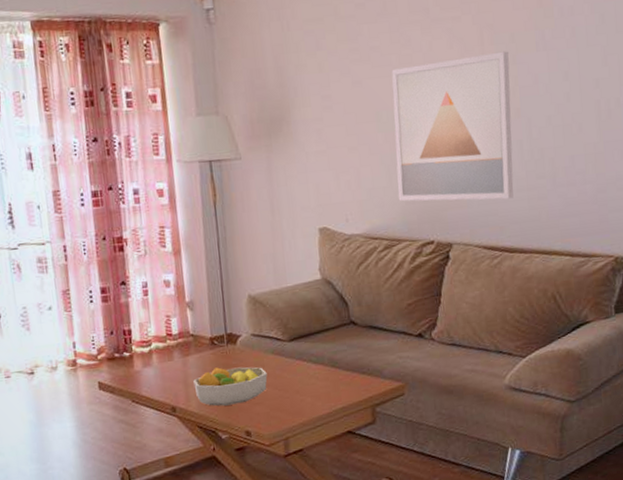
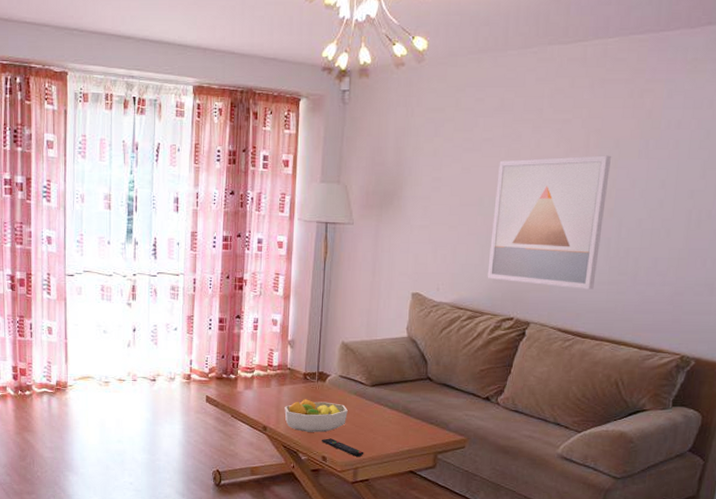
remote control: none [241,408,293,426] -> present [321,438,364,458]

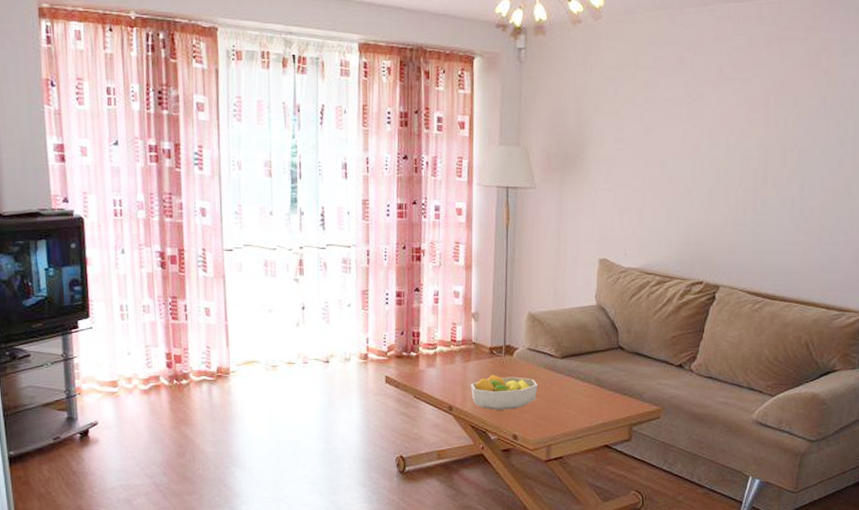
remote control: present [321,438,364,458] -> none [511,415,557,434]
wall art: present [487,155,611,290] -> none [674,114,791,250]

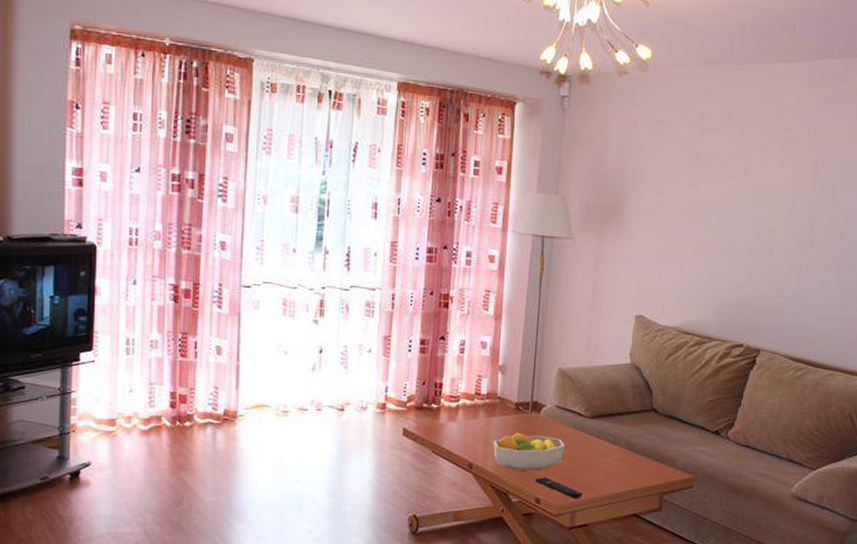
remote control: none [511,415,557,434] -> present [534,477,583,499]

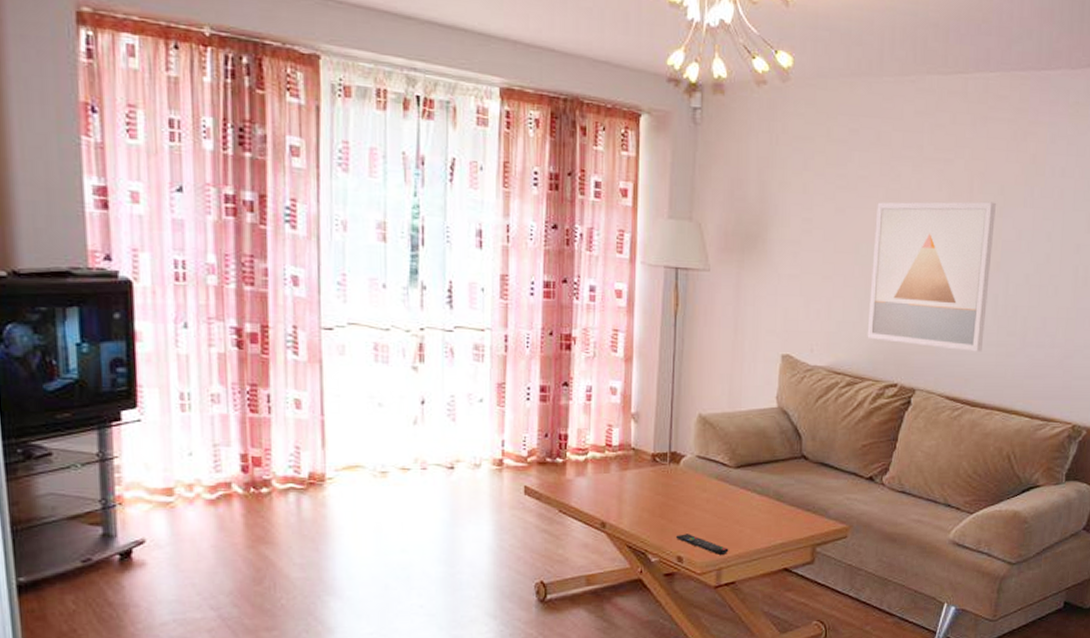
fruit bowl: present [493,432,565,471] -> none [628,486,708,527]
wall art: none [715,176,839,316] -> present [867,201,996,352]

